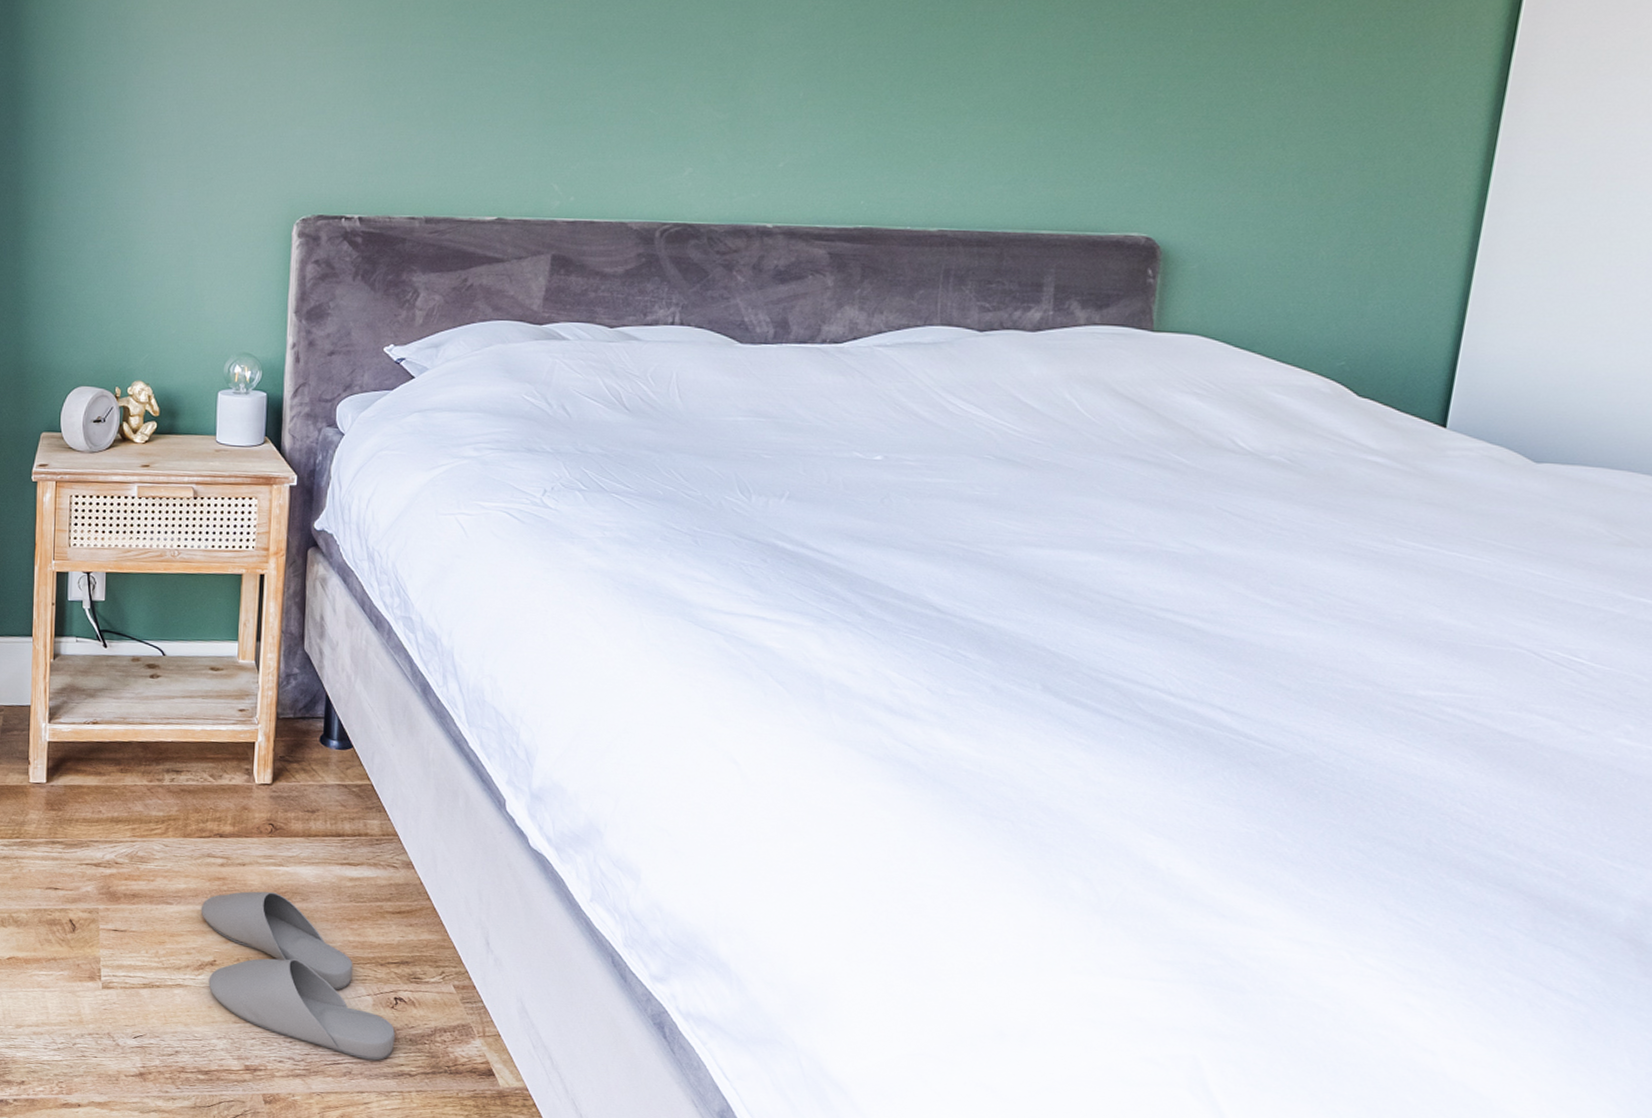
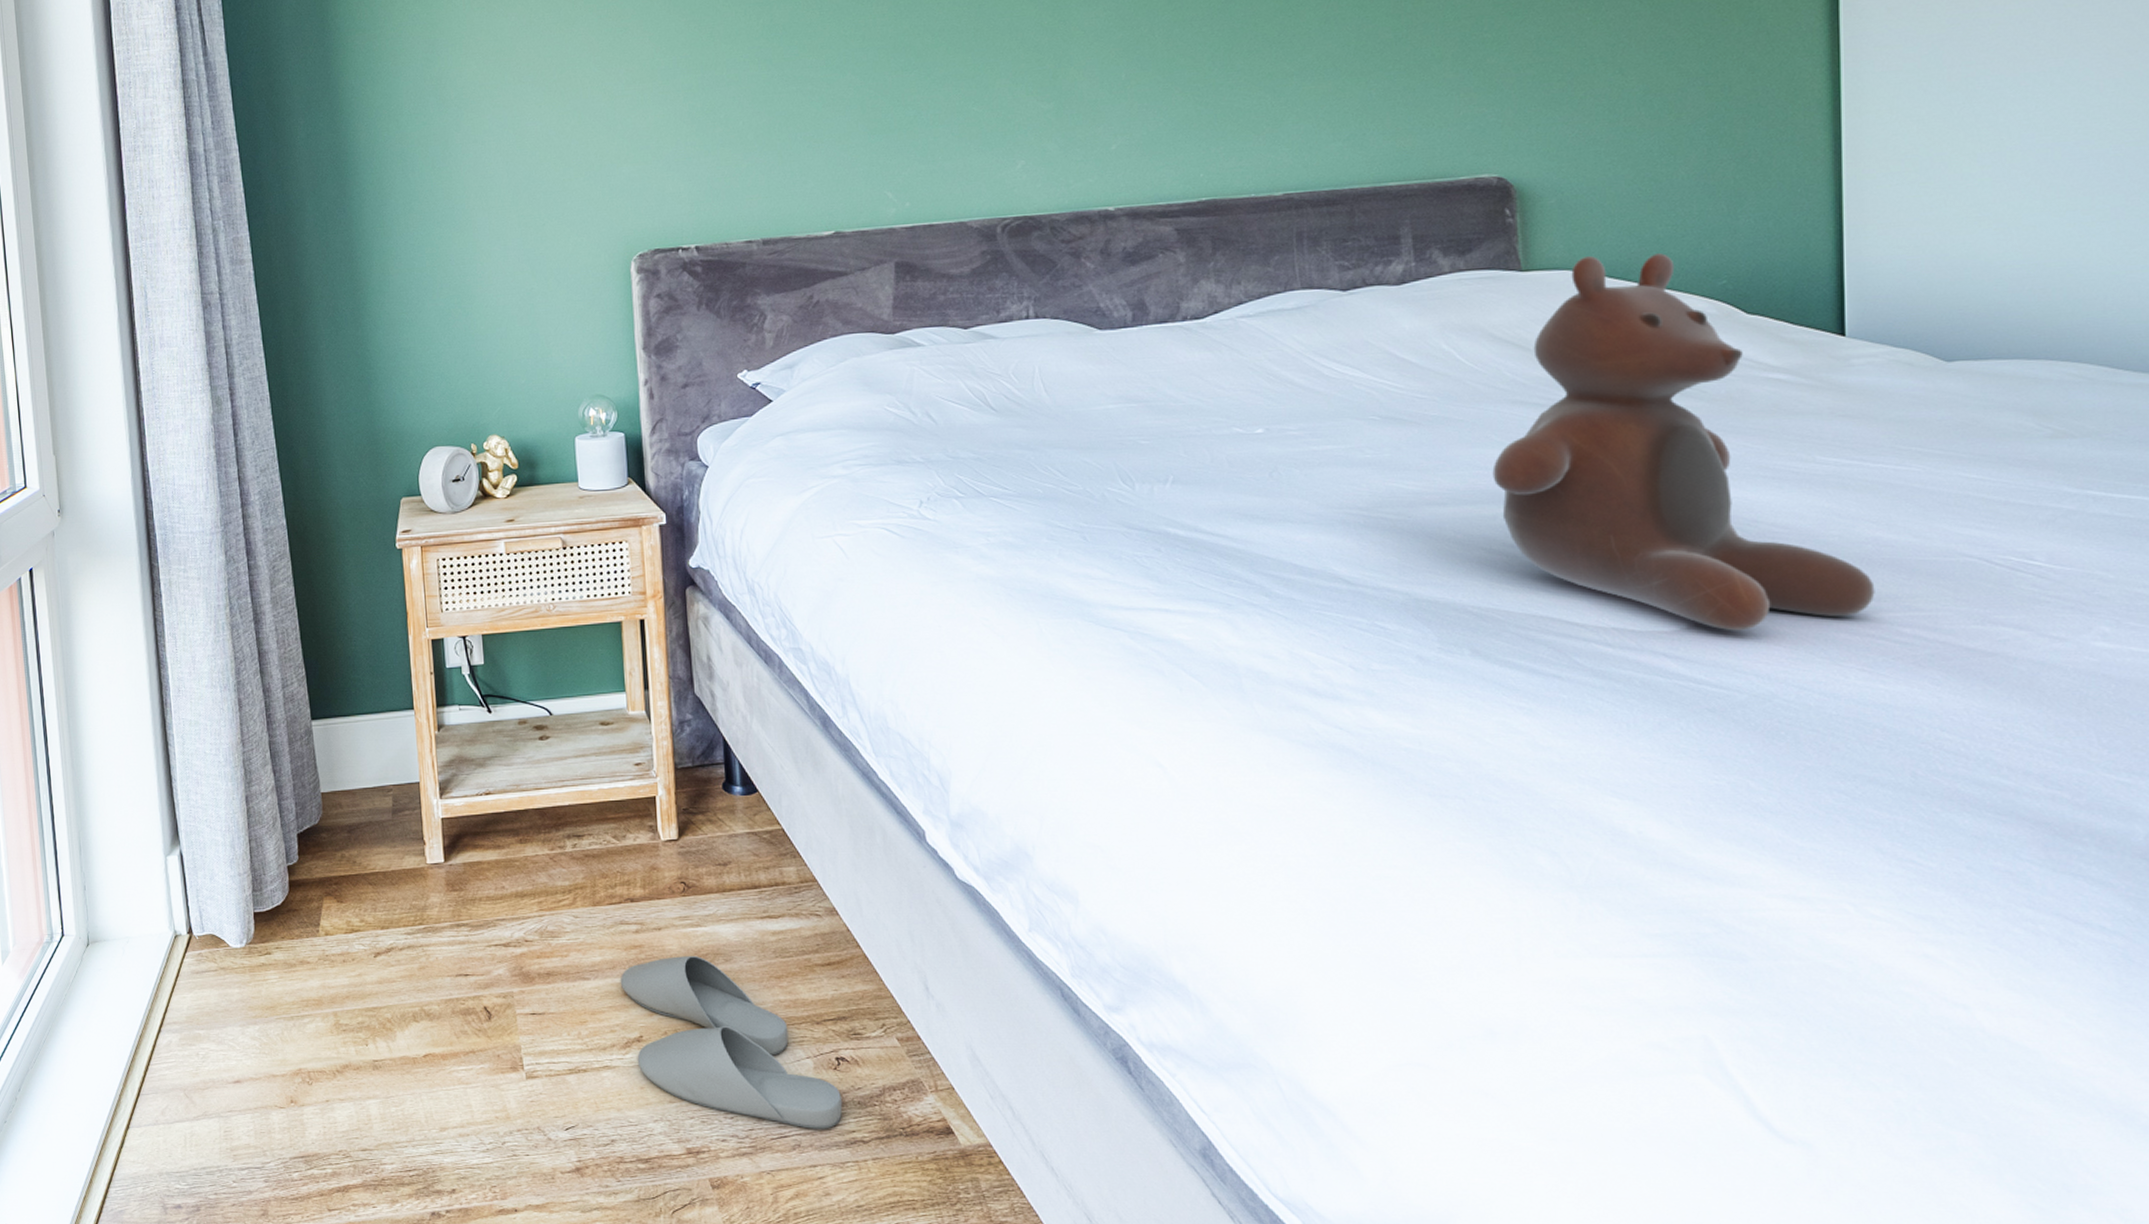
stuffed bear: none [1091,324,1427,694] -> present [1492,253,1875,631]

